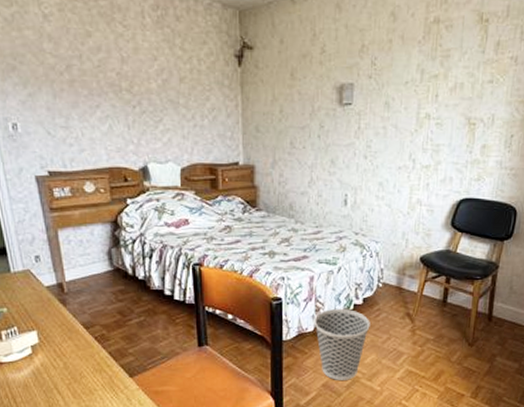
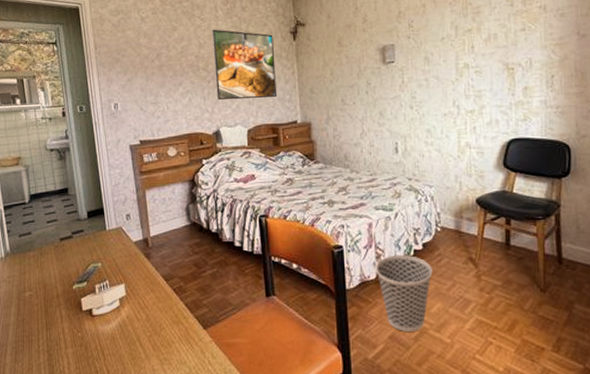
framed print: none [137,40,217,134] -> present [211,29,278,101]

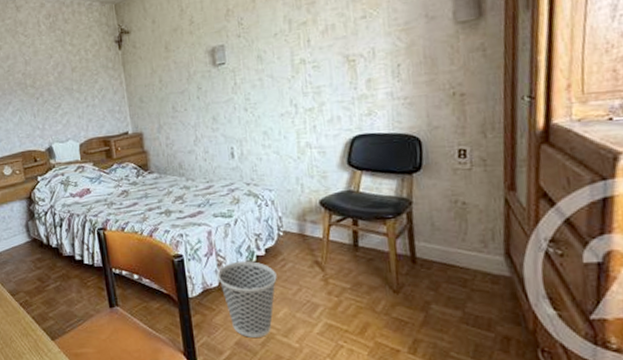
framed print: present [211,29,278,101] -> none [36,44,107,117]

